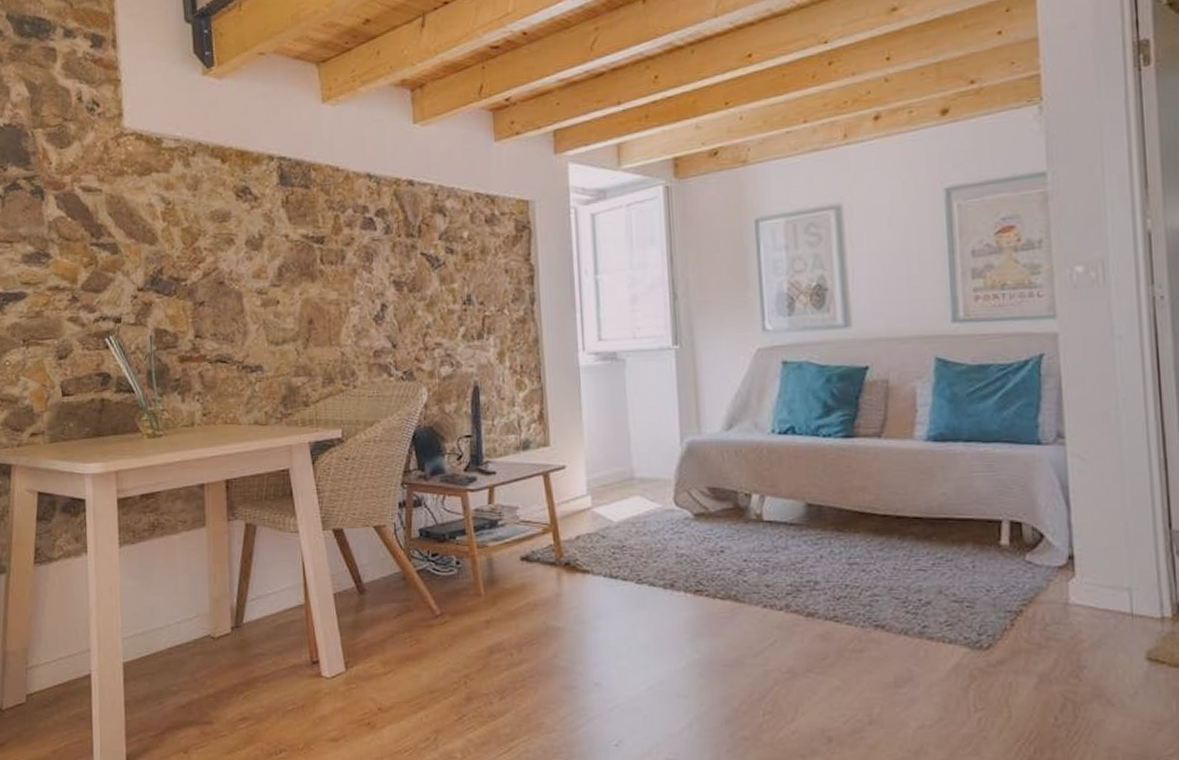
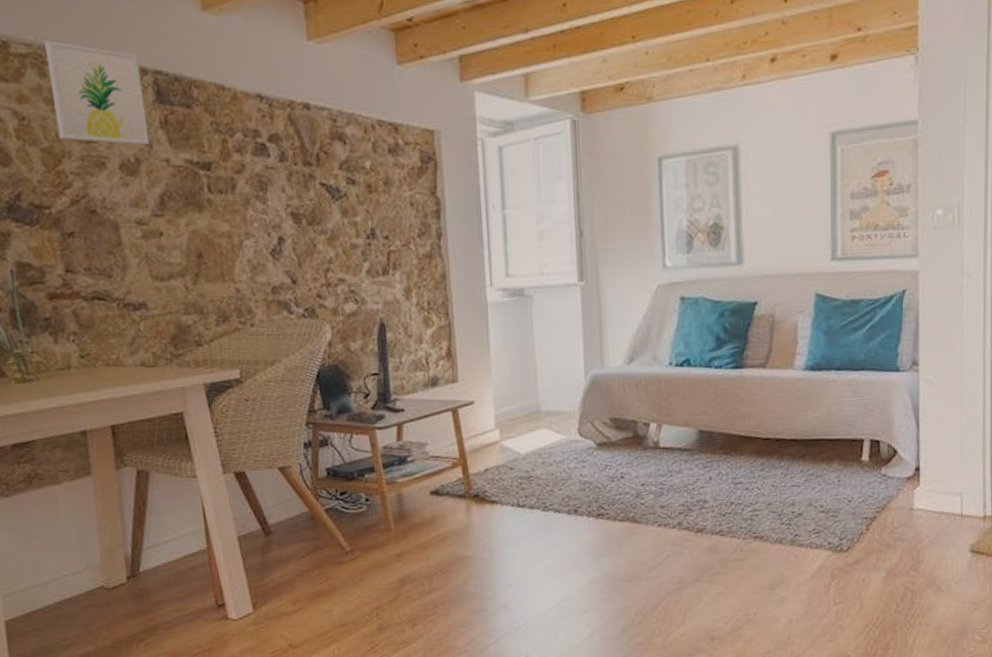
wall art: none [191,135,272,223] -> present [45,40,150,145]

